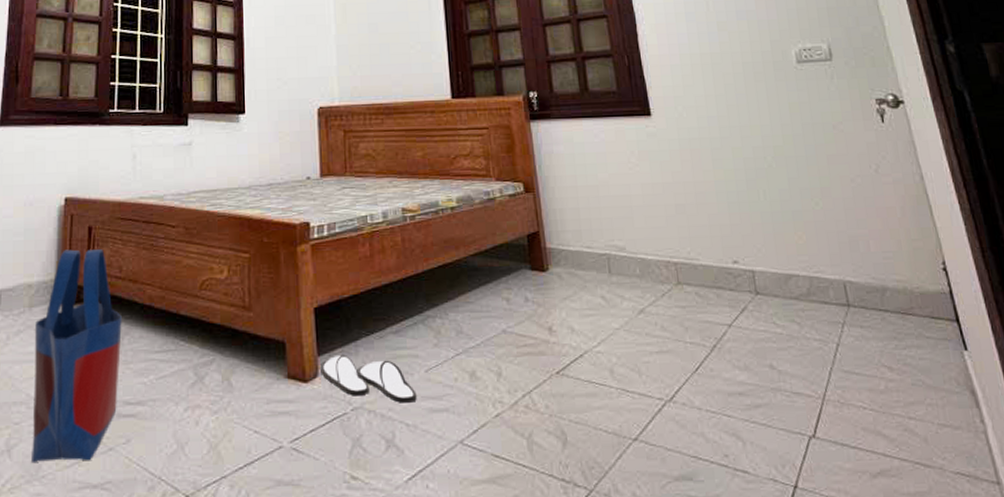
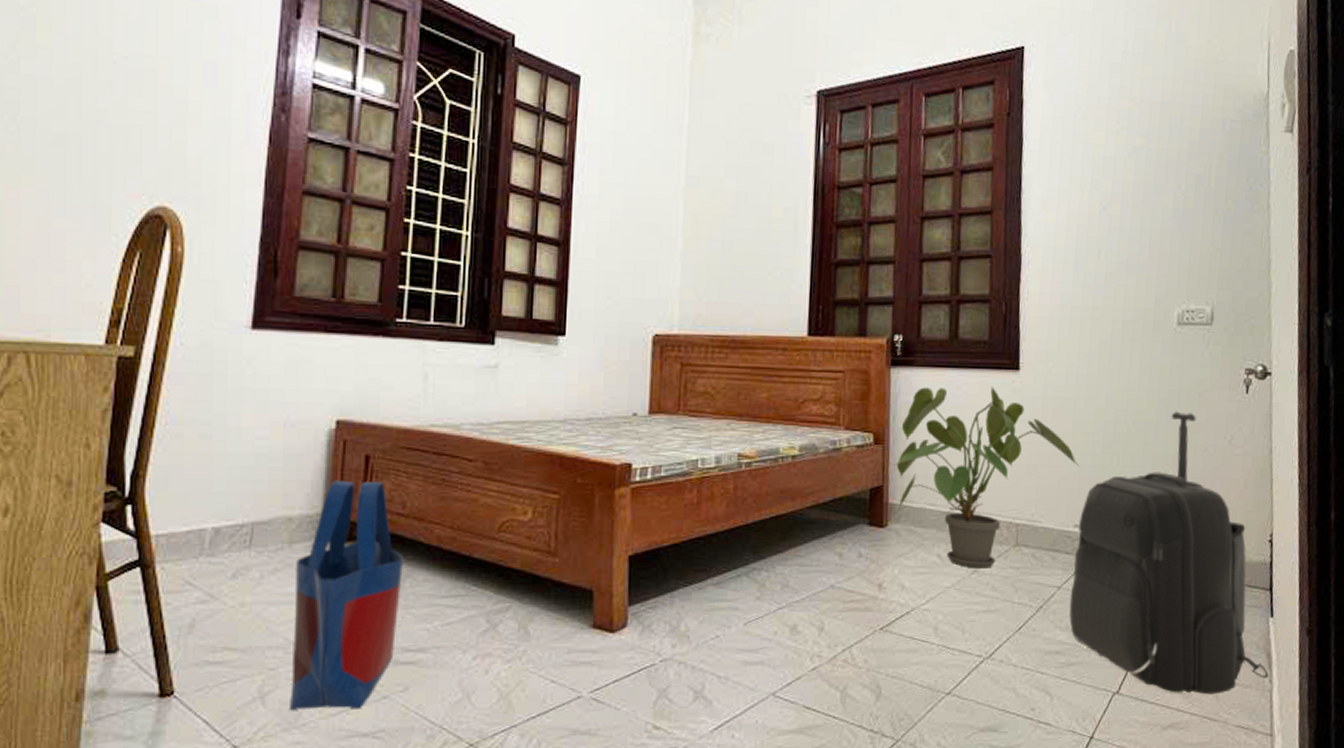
slippers: present [320,354,417,403] -> none [630,605,732,655]
house plant: none [545,132,727,309] -> present [893,386,1080,569]
rolling backpack: none [737,144,979,438] -> present [1069,411,1269,695]

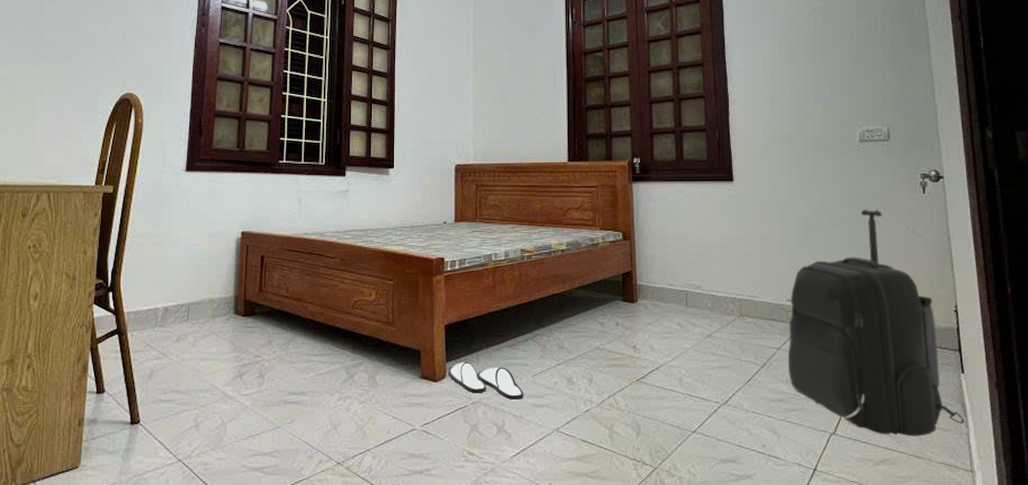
tote bag: present [290,480,403,710] -> none [215,273,288,435]
slippers: none [630,605,732,655] -> present [448,361,524,400]
house plant: present [893,386,1080,569] -> none [639,194,788,334]

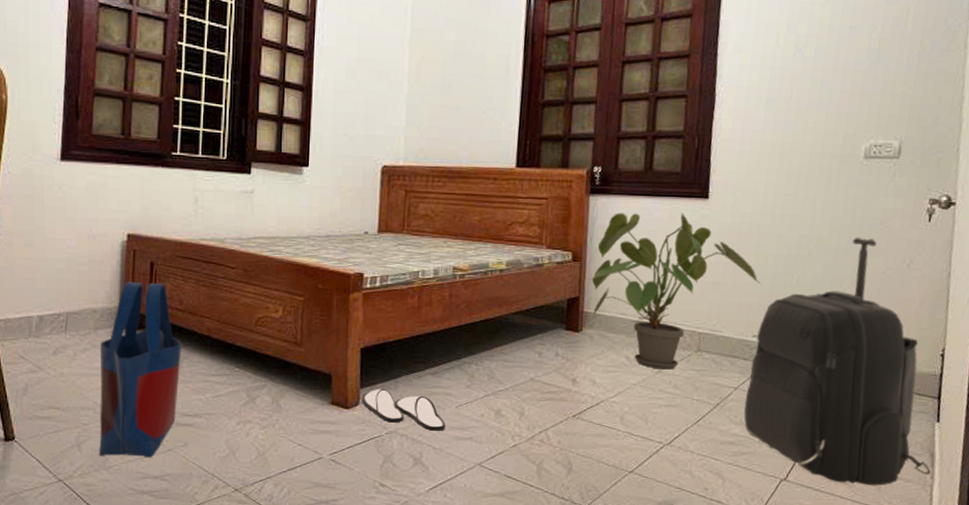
tote bag: none [215,273,288,435] -> present [99,281,181,457]
house plant: none [639,194,788,334] -> present [589,212,761,370]

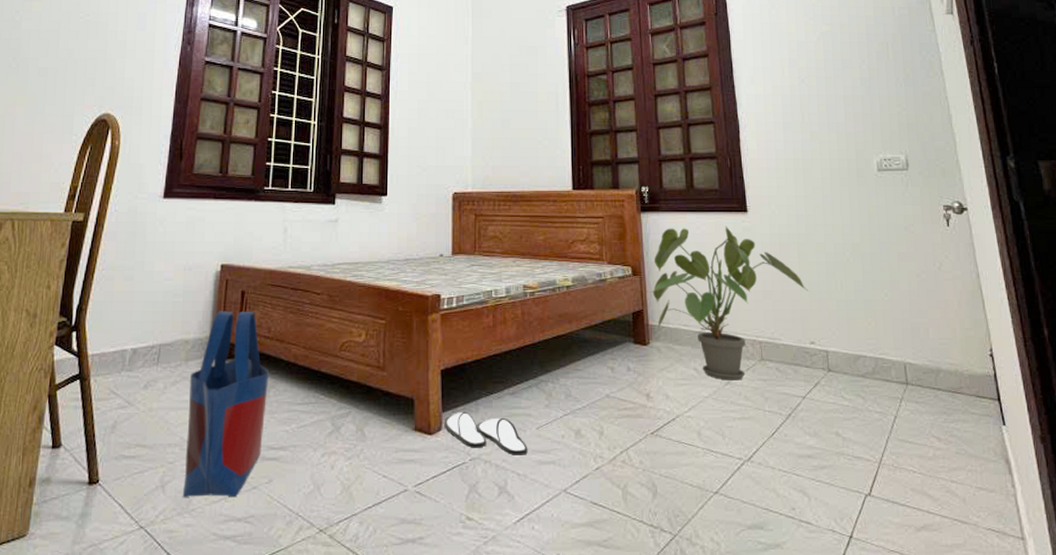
rolling backpack: present [744,237,931,486] -> none [814,243,1011,498]

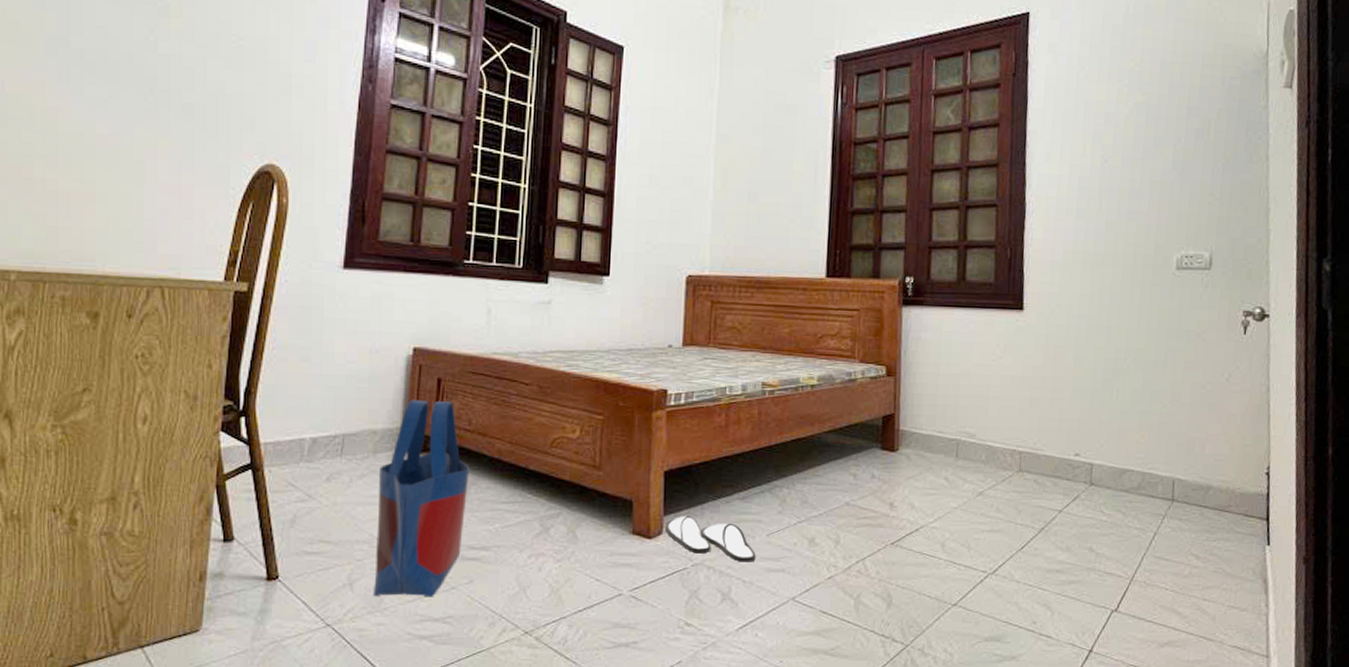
house plant: present [650,226,809,381] -> none [904,325,1081,492]

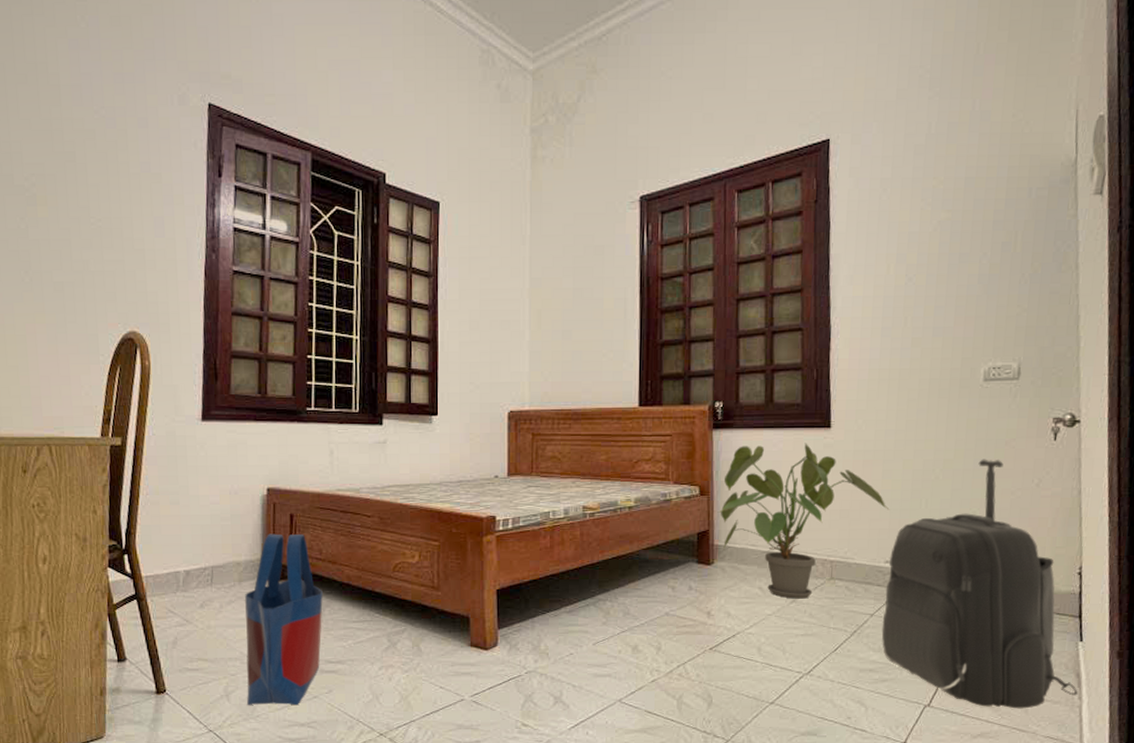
slippers: present [665,515,756,562] -> none [500,628,584,669]
house plant: none [904,325,1081,492] -> present [717,443,890,599]
rolling backpack: none [1069,350,1265,616] -> present [881,459,1078,709]

